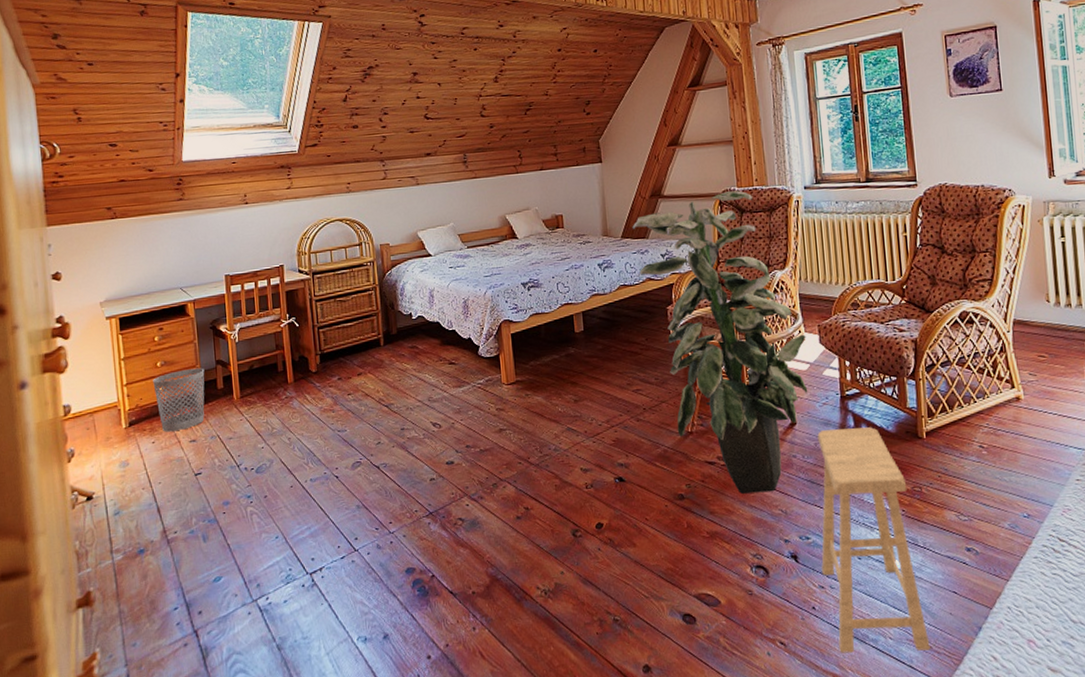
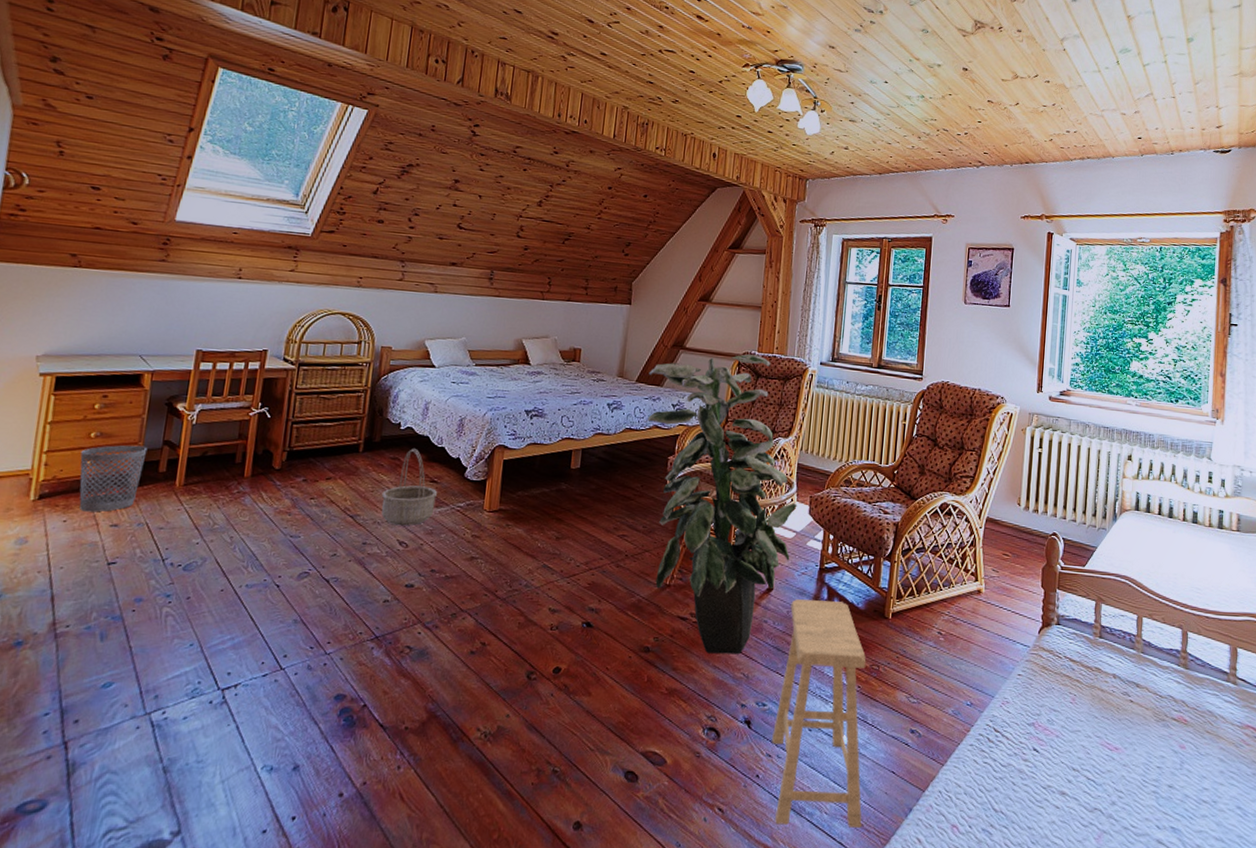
basket: none [408,335,458,409] -> present [381,449,438,526]

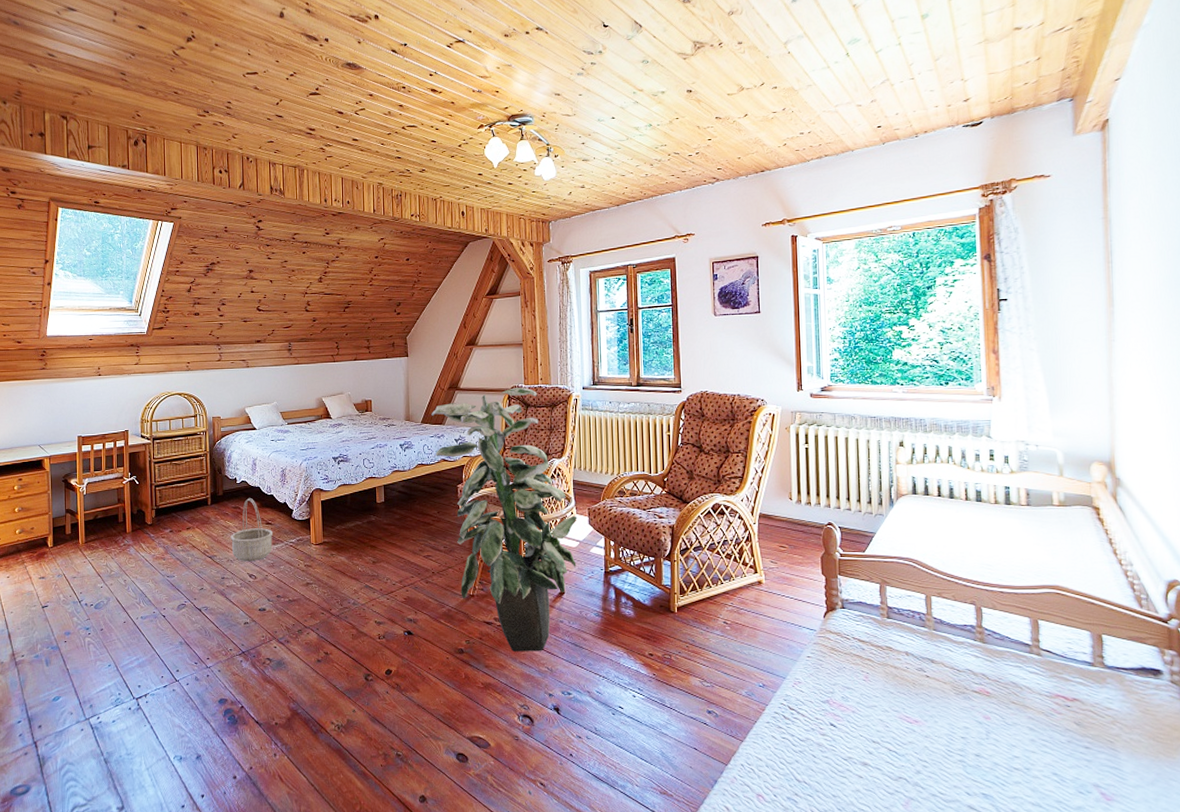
wastebasket: present [79,444,148,512] -> none [11,515,56,569]
footstool: present [772,599,866,828] -> none [580,600,671,798]

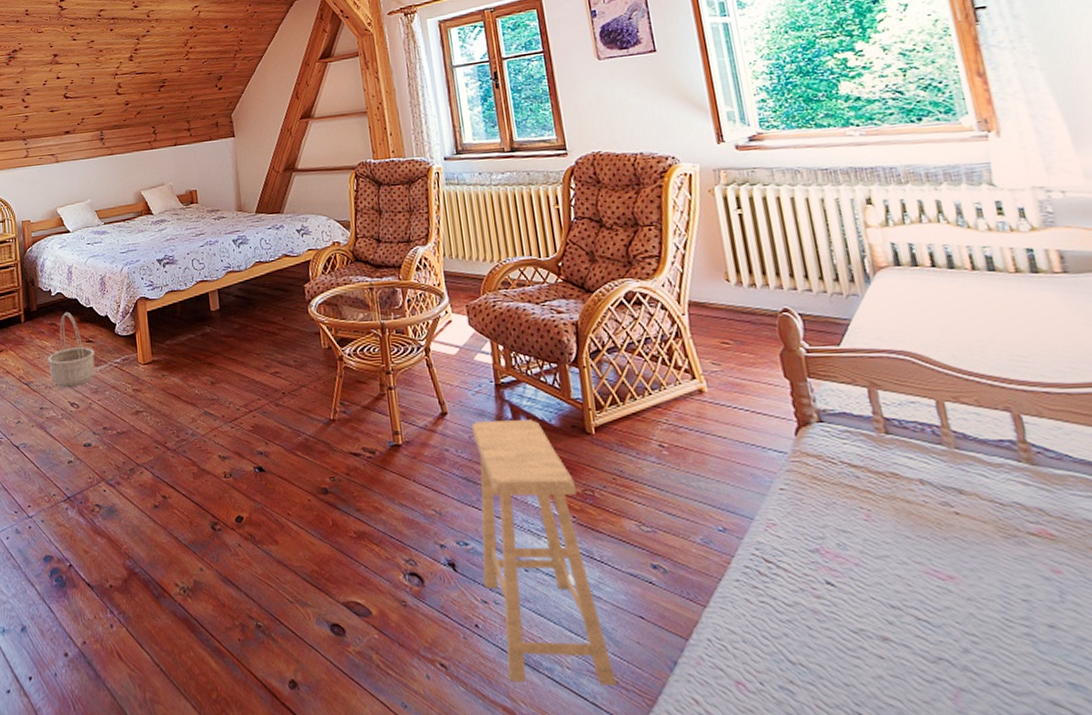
indoor plant: present [431,387,577,651] -> none [266,163,459,490]
footstool: none [580,600,671,798] -> present [471,420,617,686]

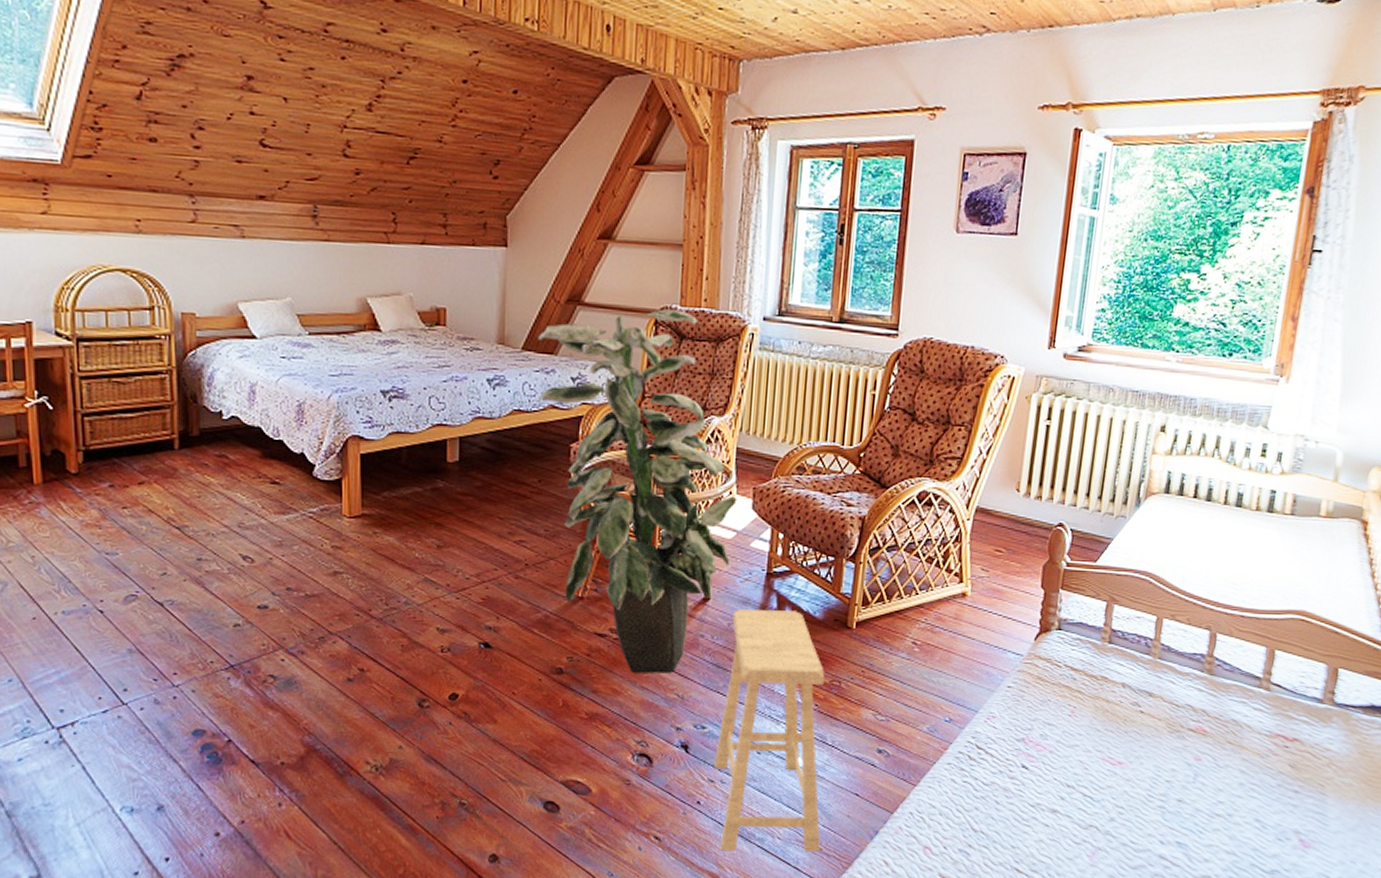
basket: present [47,312,95,388] -> none [211,443,283,538]
indoor plant: none [266,163,459,490] -> present [537,309,737,674]

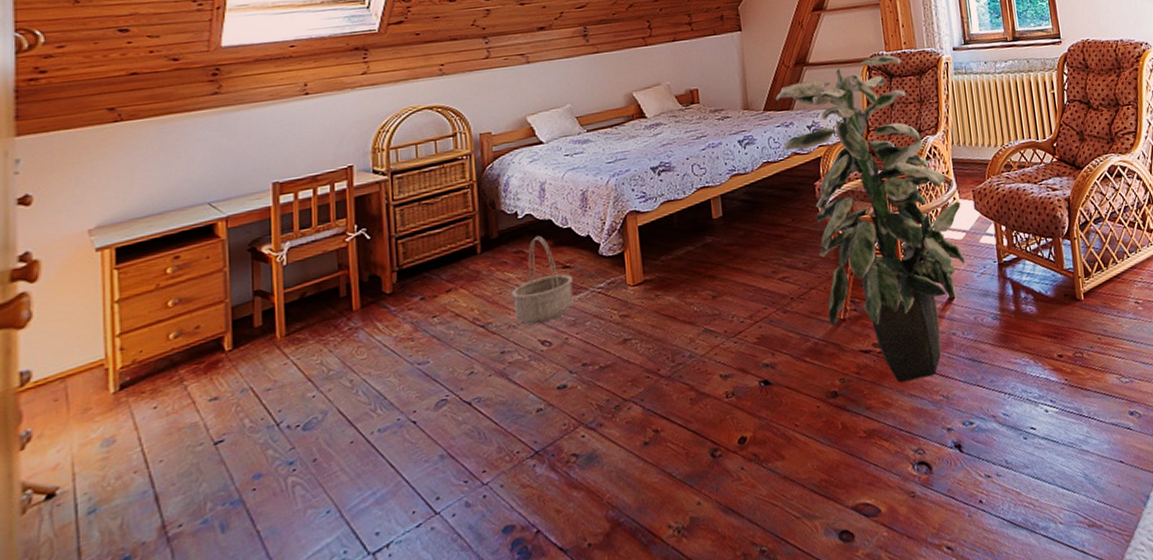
basket: none [211,443,283,538] -> present [511,236,574,325]
footstool: present [714,609,825,852] -> none [976,293,1101,549]

